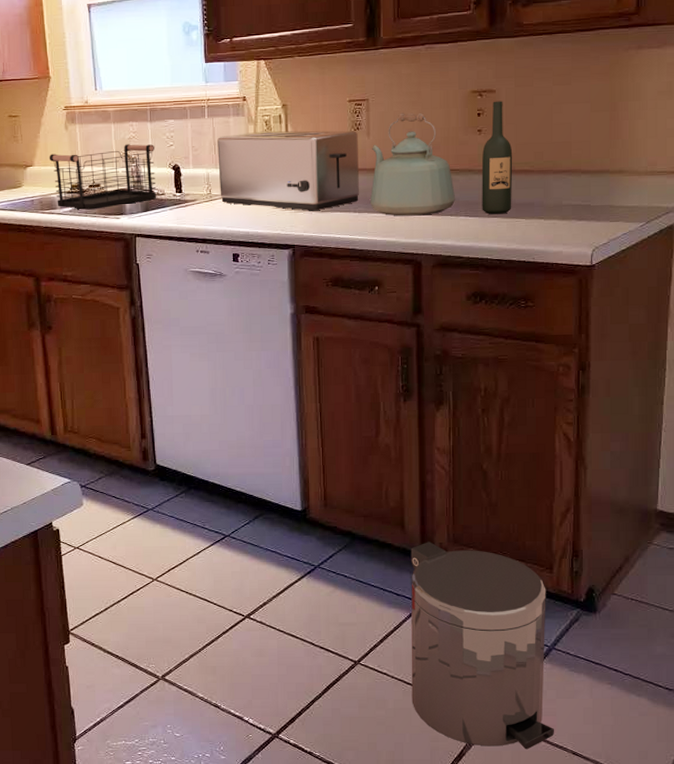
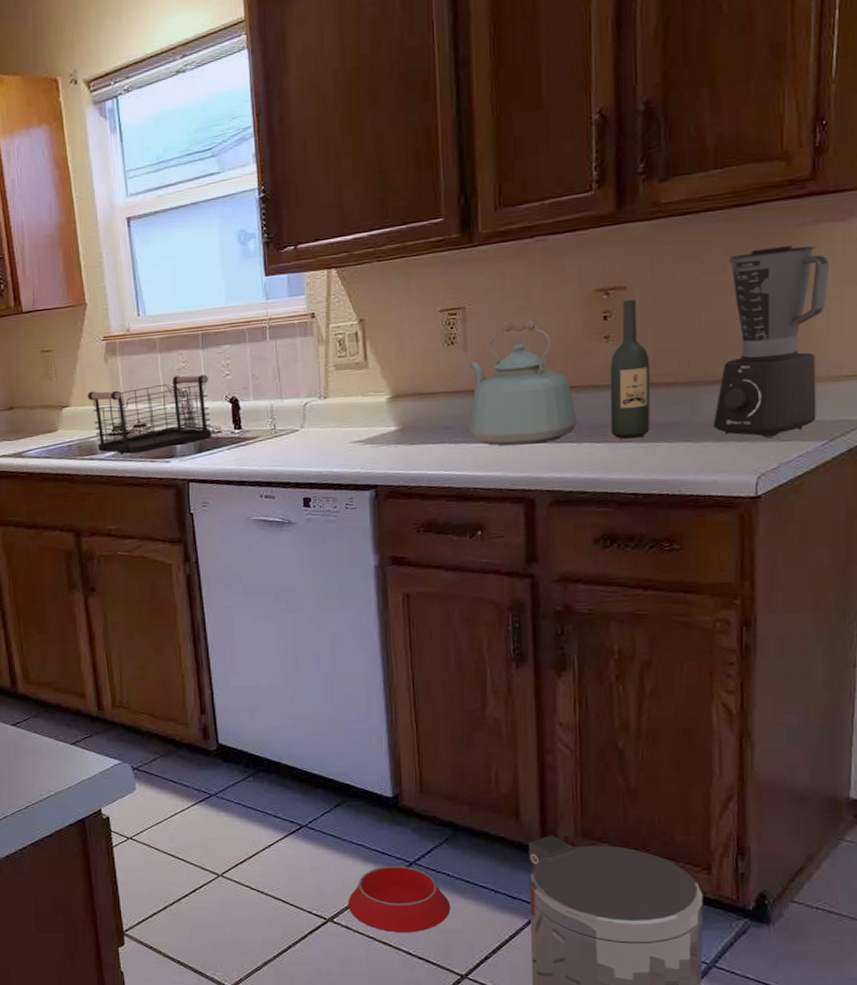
toaster: present [217,130,360,211] -> none [282,346,457,444]
pet bowl: none [263,569,347,626] -> present [348,866,451,932]
blender: none [560,65,649,218] -> present [713,245,830,438]

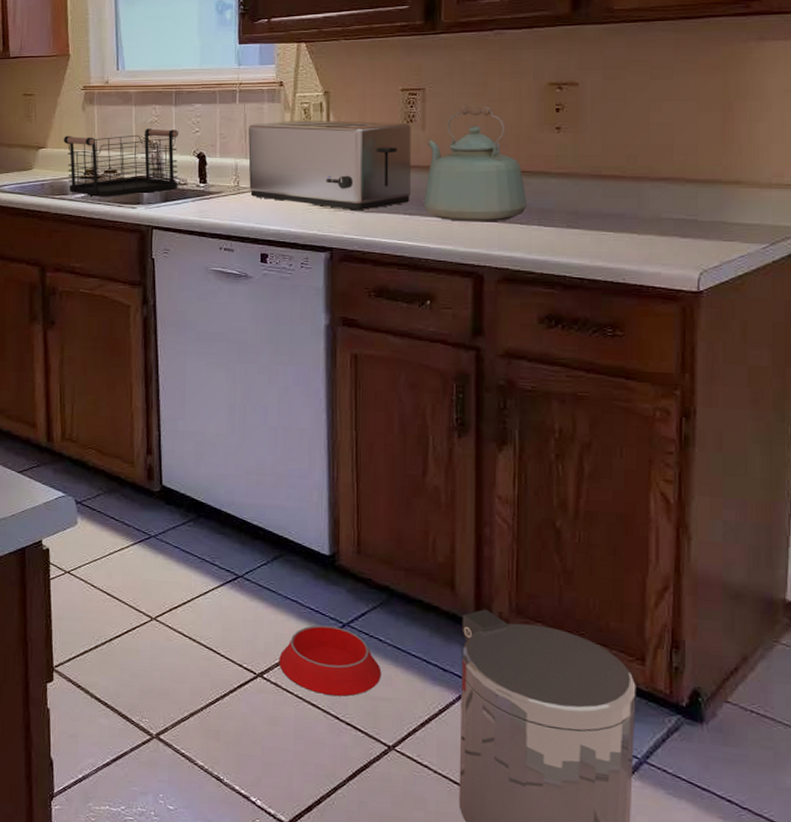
toaster: none [282,346,457,444] -> present [248,119,412,211]
wine bottle: present [609,299,651,439] -> none [559,95,599,225]
blender: present [713,245,830,438] -> none [658,59,773,236]

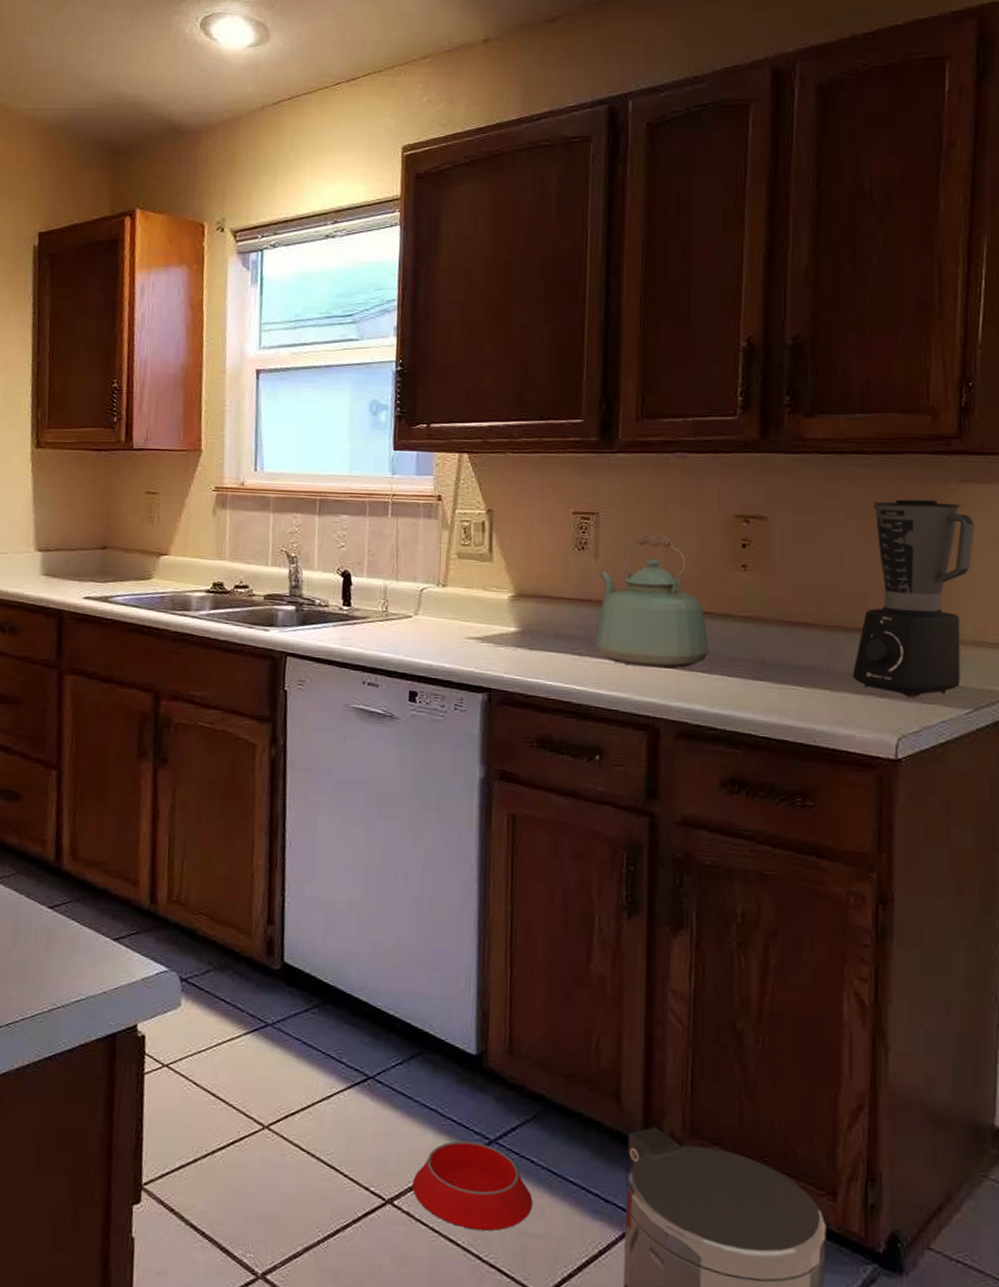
dish rack: present [63,128,179,197] -> none [188,539,321,617]
toaster: present [248,119,412,211] -> none [399,539,583,647]
blender: none [658,59,773,236] -> present [853,499,976,697]

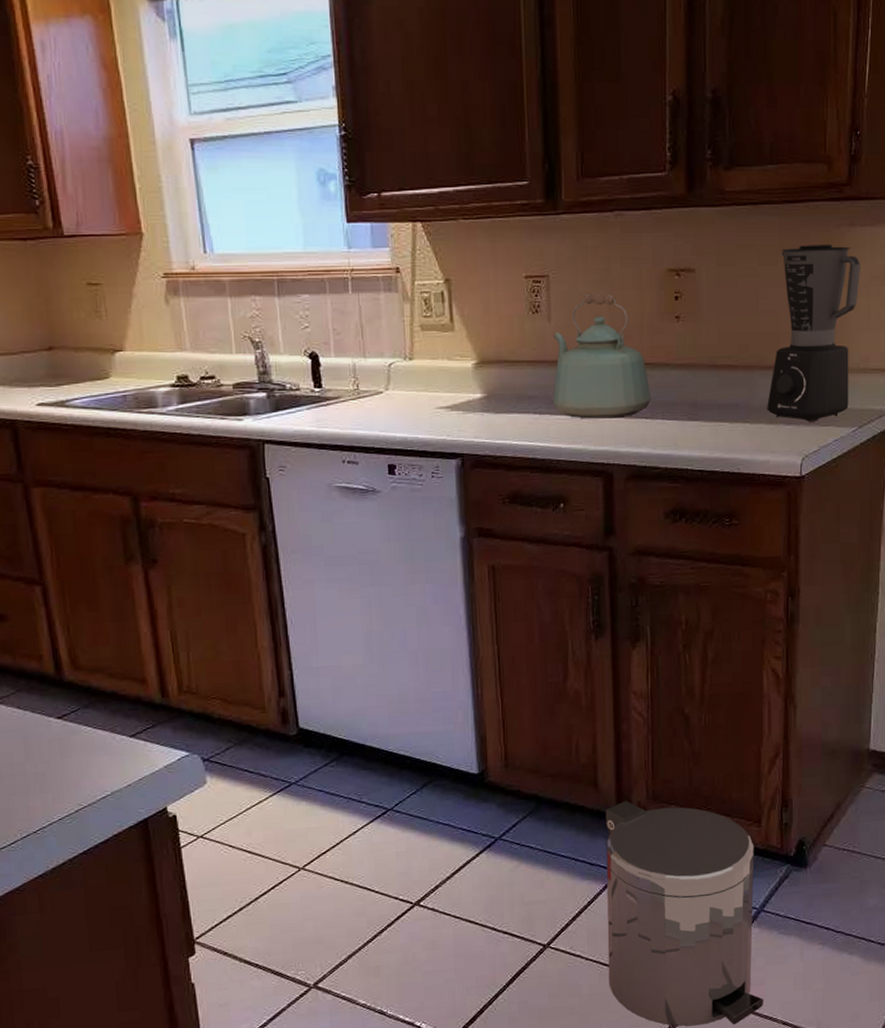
pet bowl: present [412,1140,533,1231] -> none [434,842,534,910]

